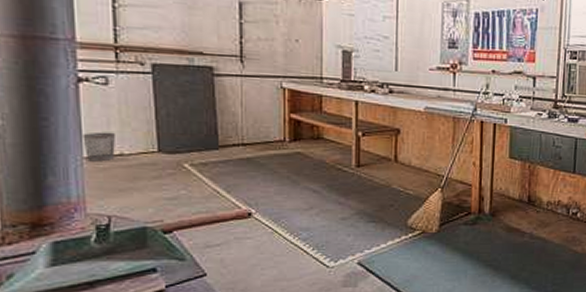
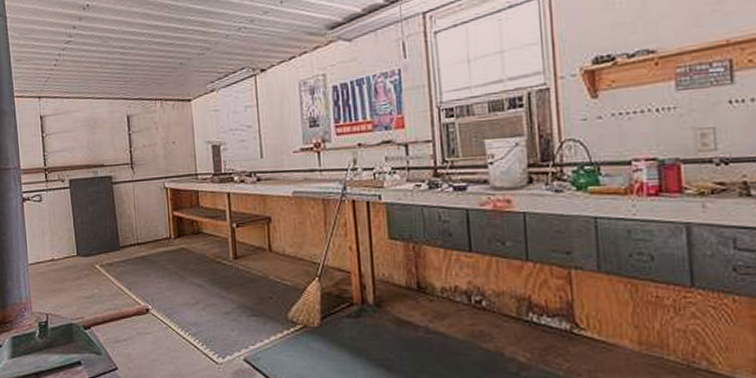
wastebasket: present [82,131,117,162] -> none [27,241,49,267]

